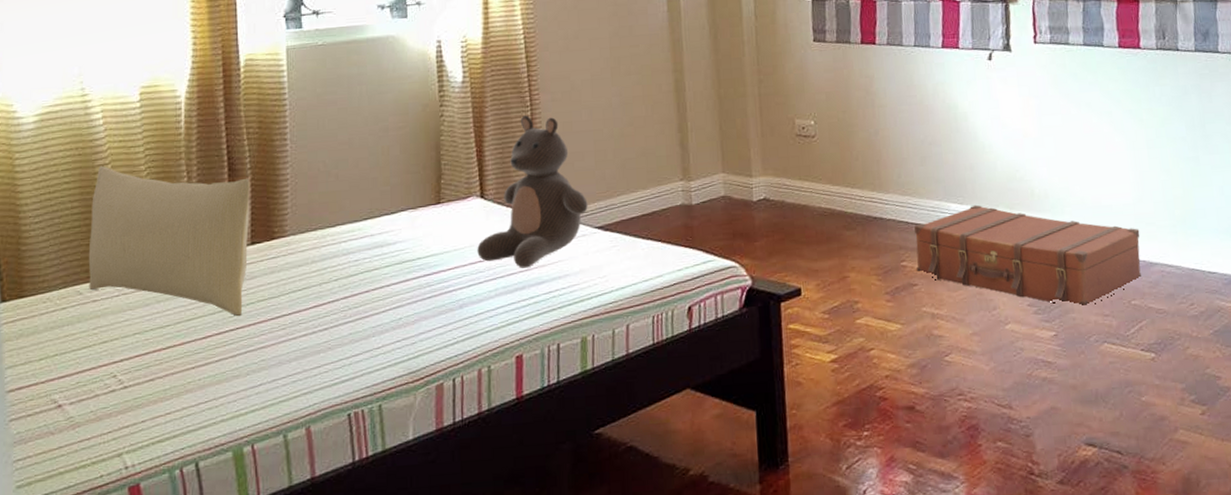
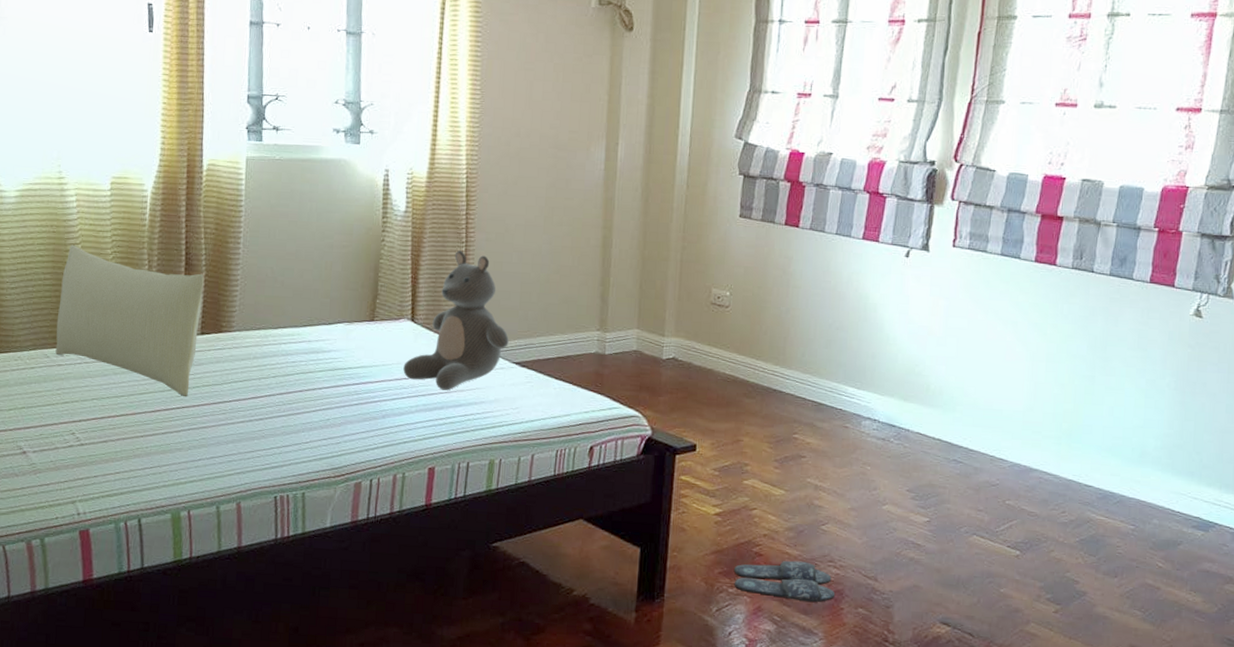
slippers: none [860,399,971,444] -> present [734,560,836,602]
suitcase: present [914,204,1141,305] -> none [807,391,1025,499]

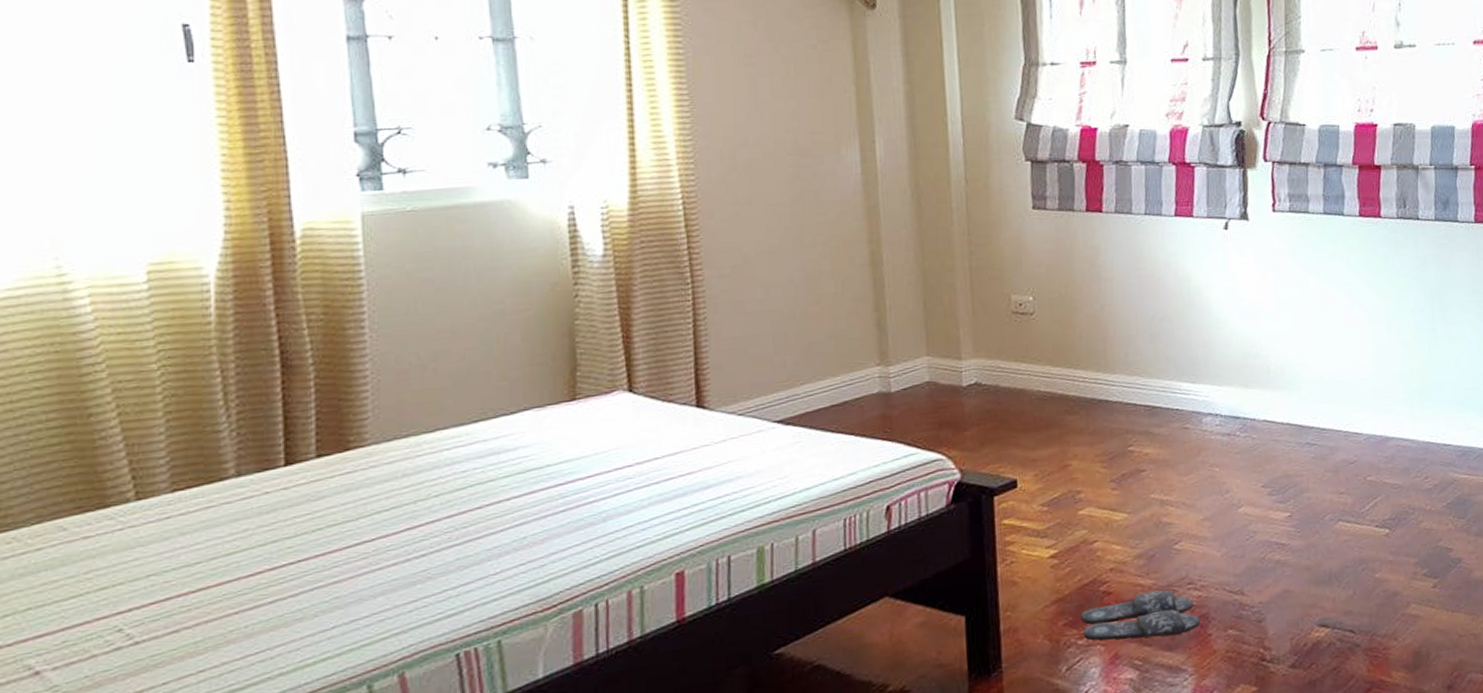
pillow: present [55,244,204,397] -> none [74,365,314,547]
teddy bear: present [403,250,509,391] -> none [625,294,765,472]

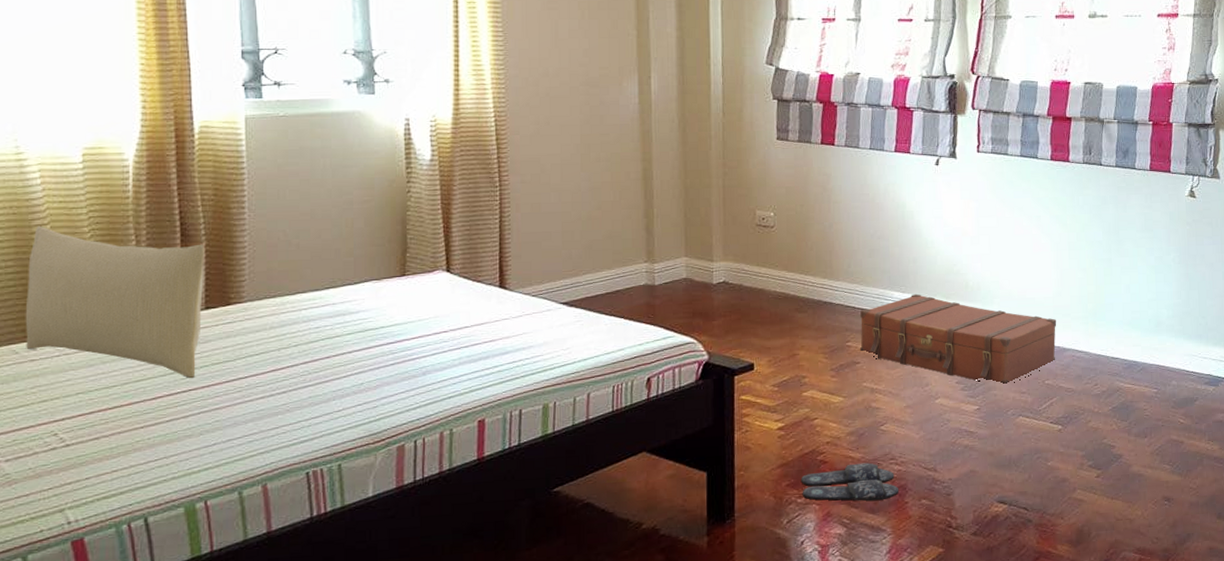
pillow: none [74,365,314,547] -> present [25,225,204,379]
suitcase: none [1143,383,1377,484] -> present [860,293,1057,384]

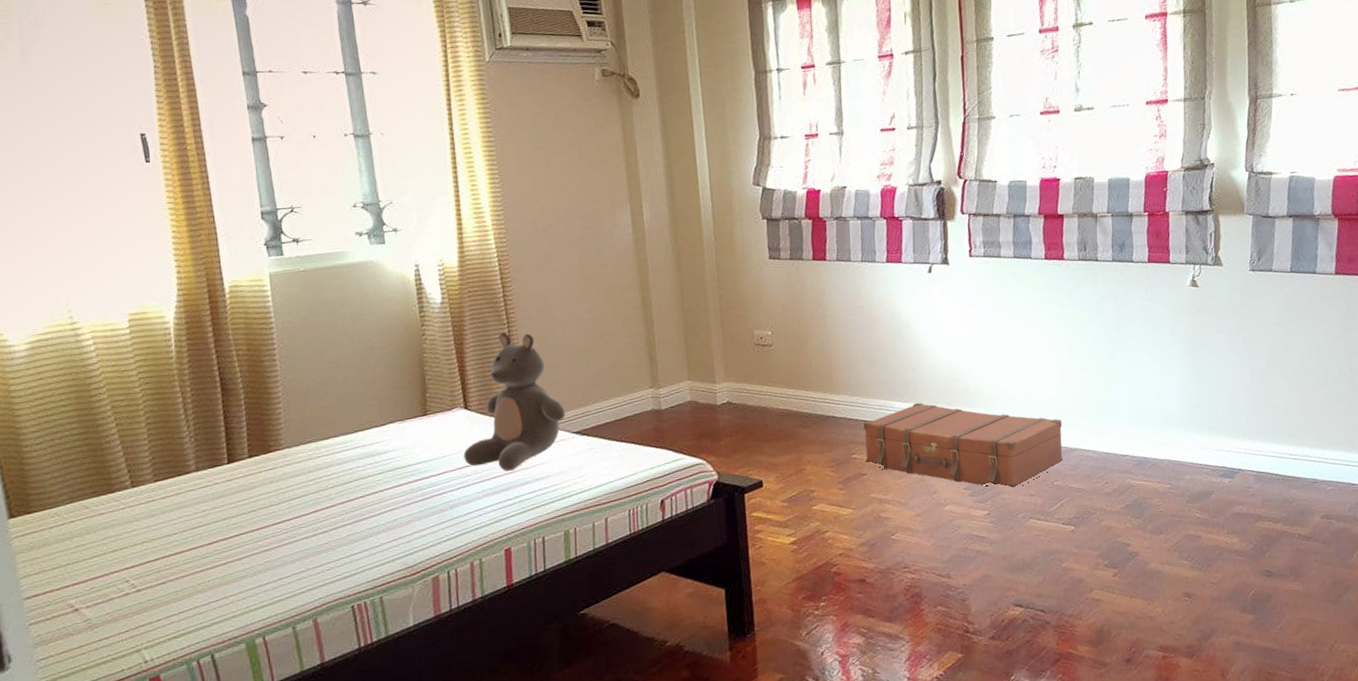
pillow: present [25,225,204,379] -> none [90,389,246,524]
teddy bear: none [442,195,554,339] -> present [464,332,566,471]
slippers: present [801,462,899,501] -> none [817,572,915,611]

